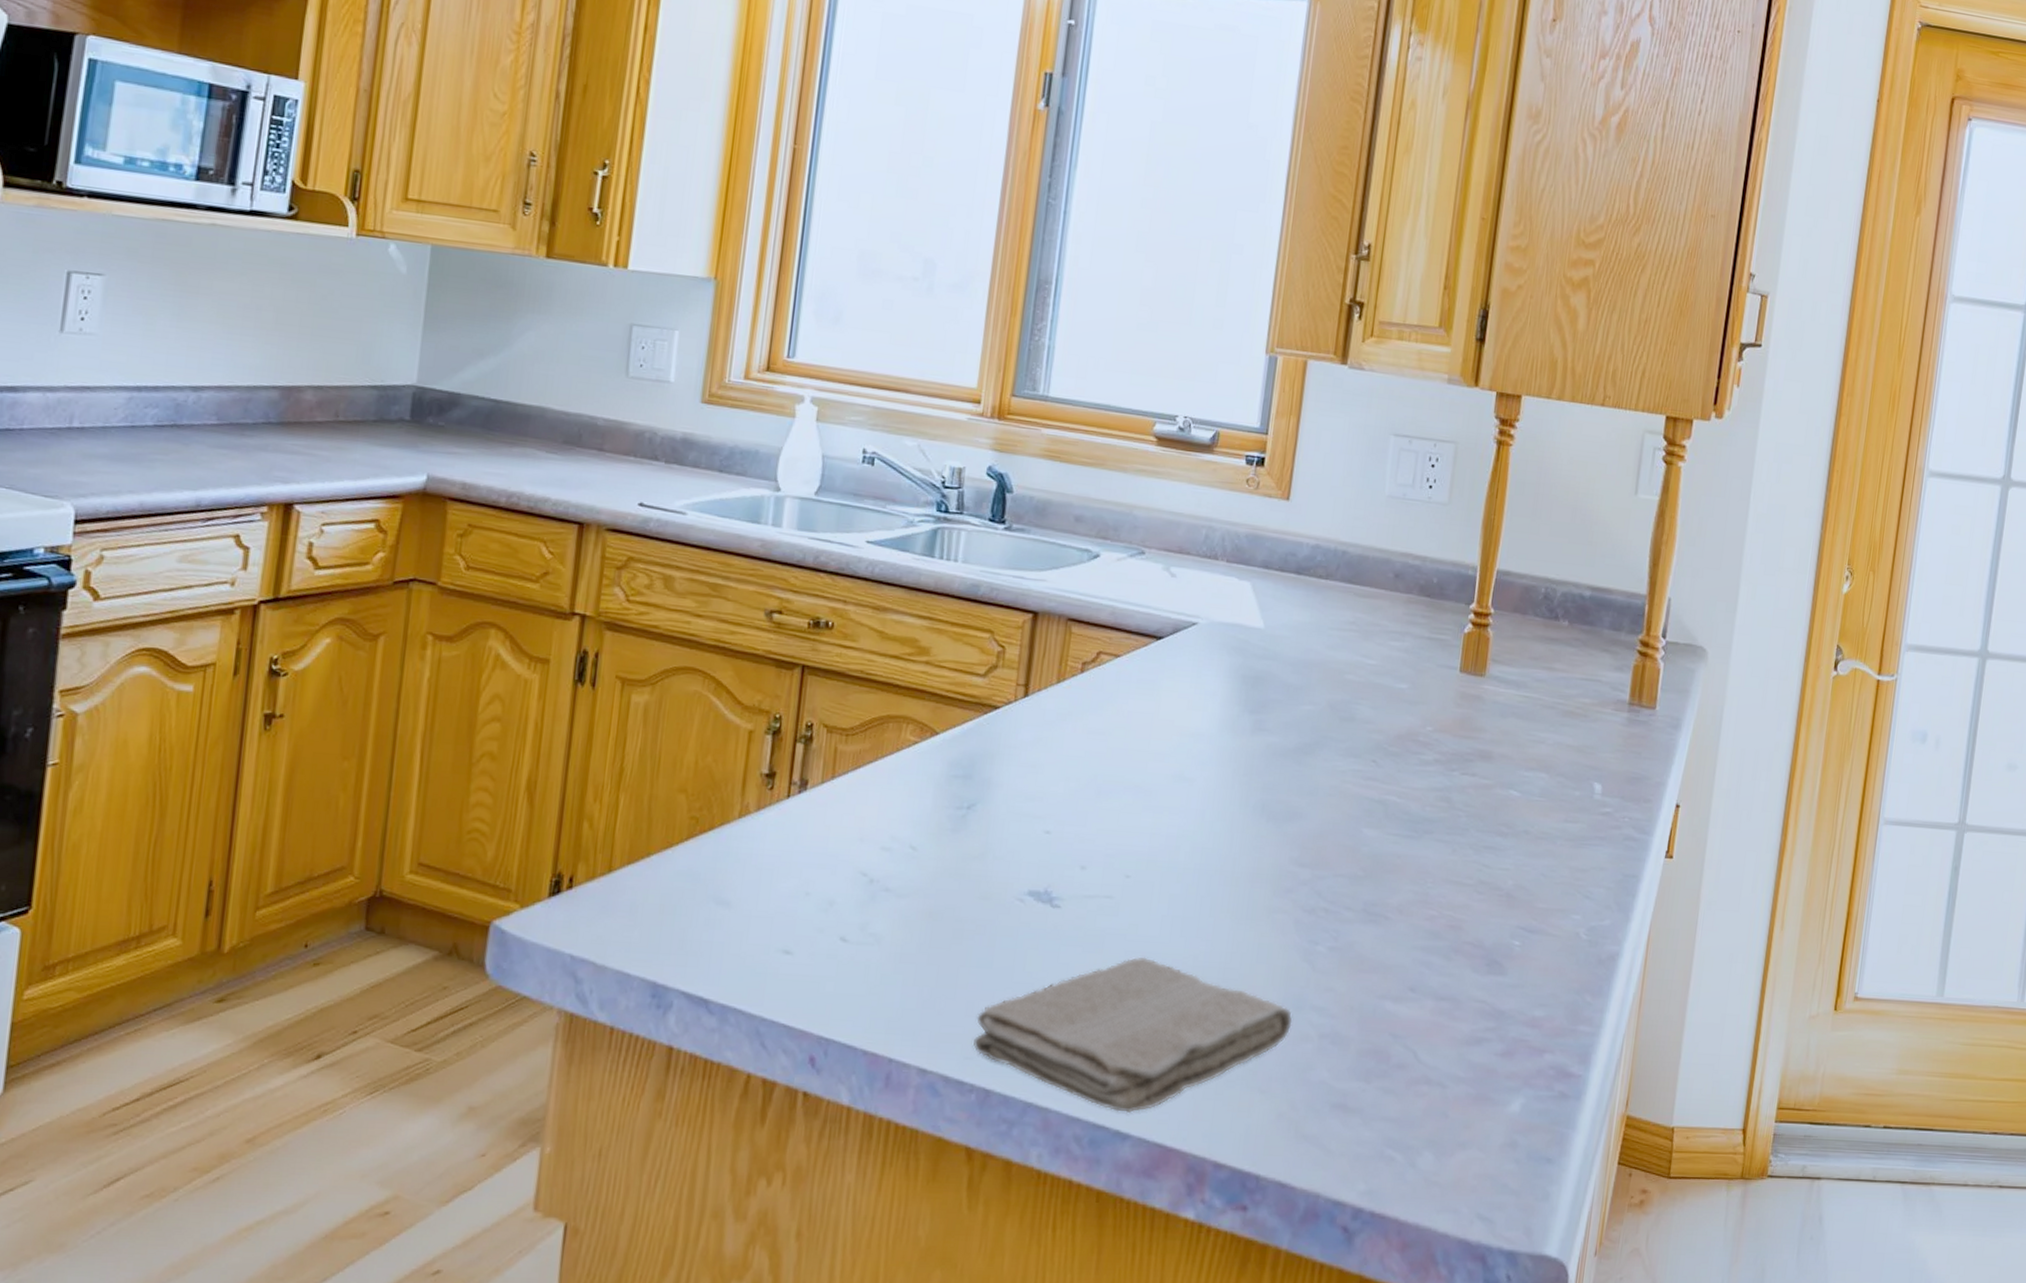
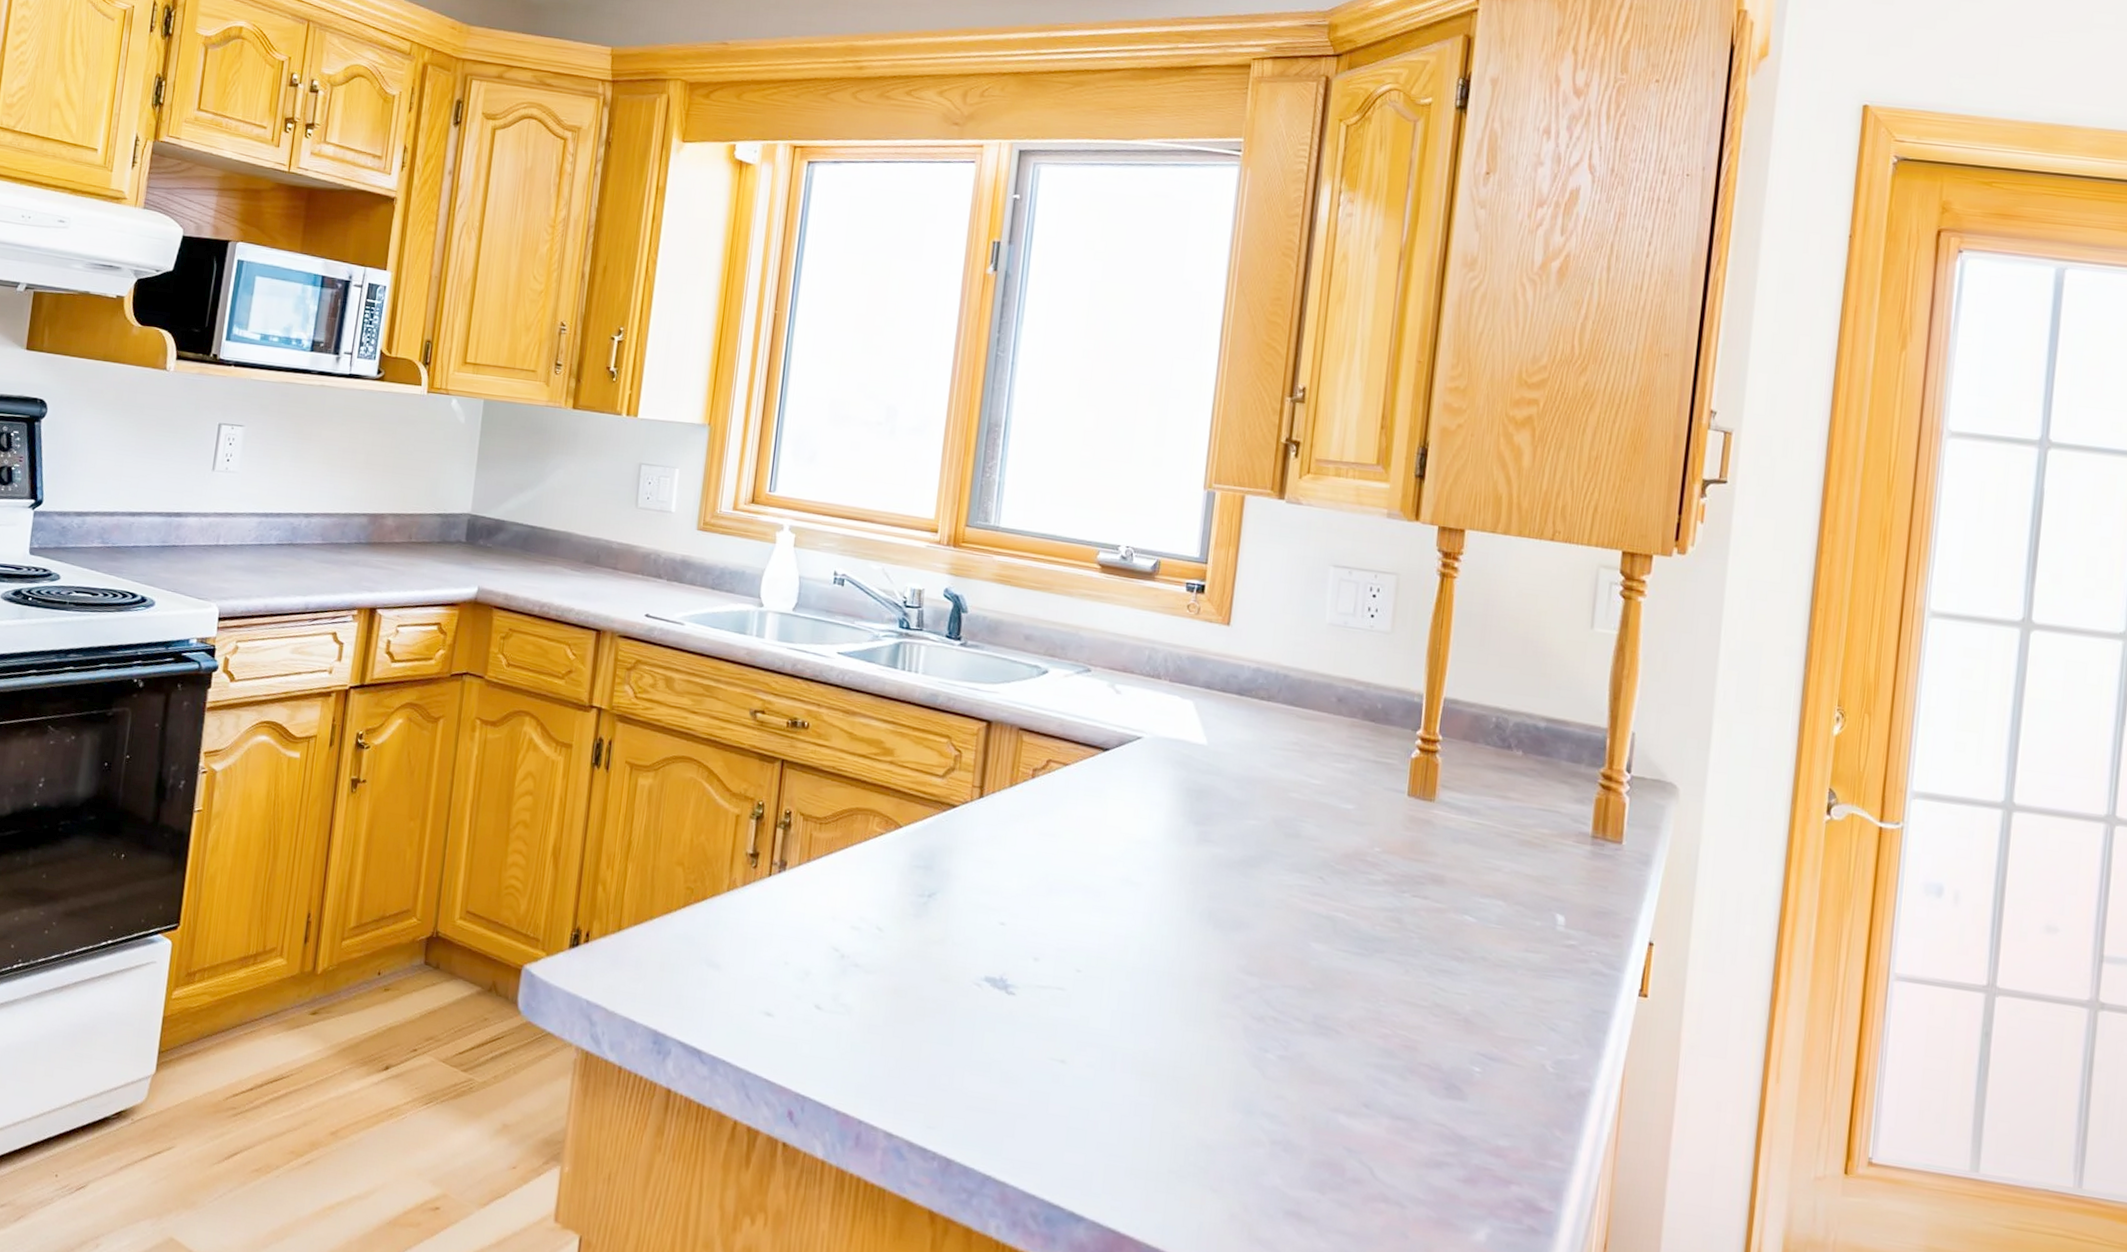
washcloth: present [973,956,1293,1114] -> none [935,1047,1244,1197]

